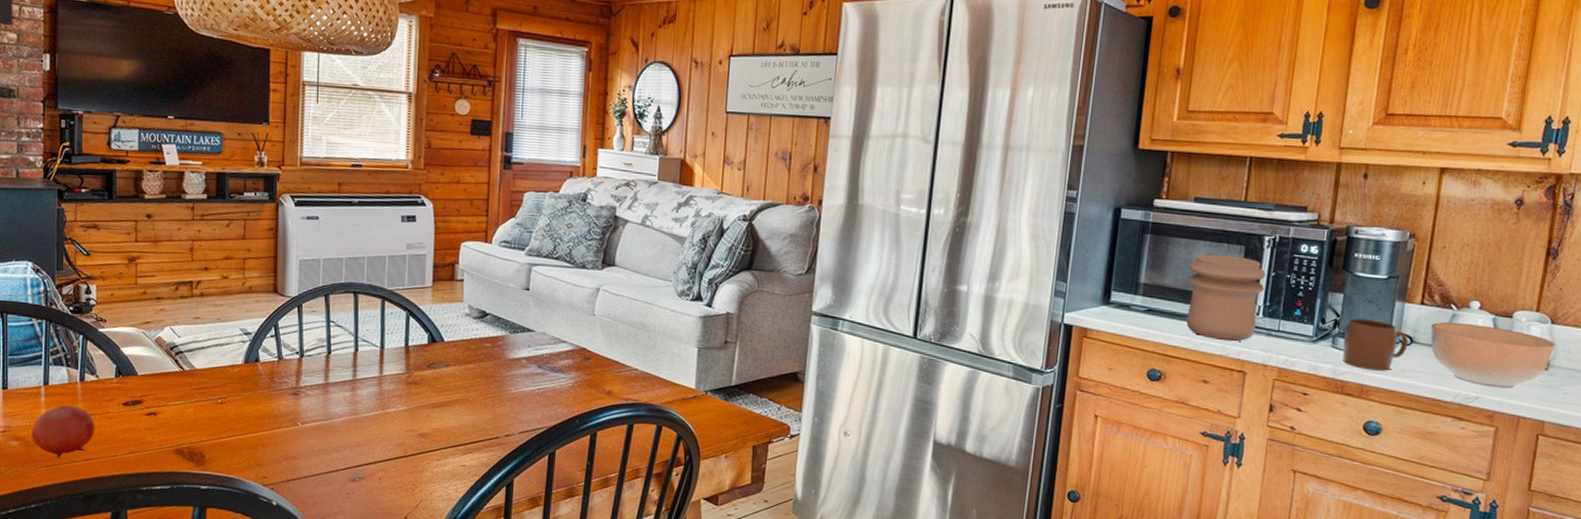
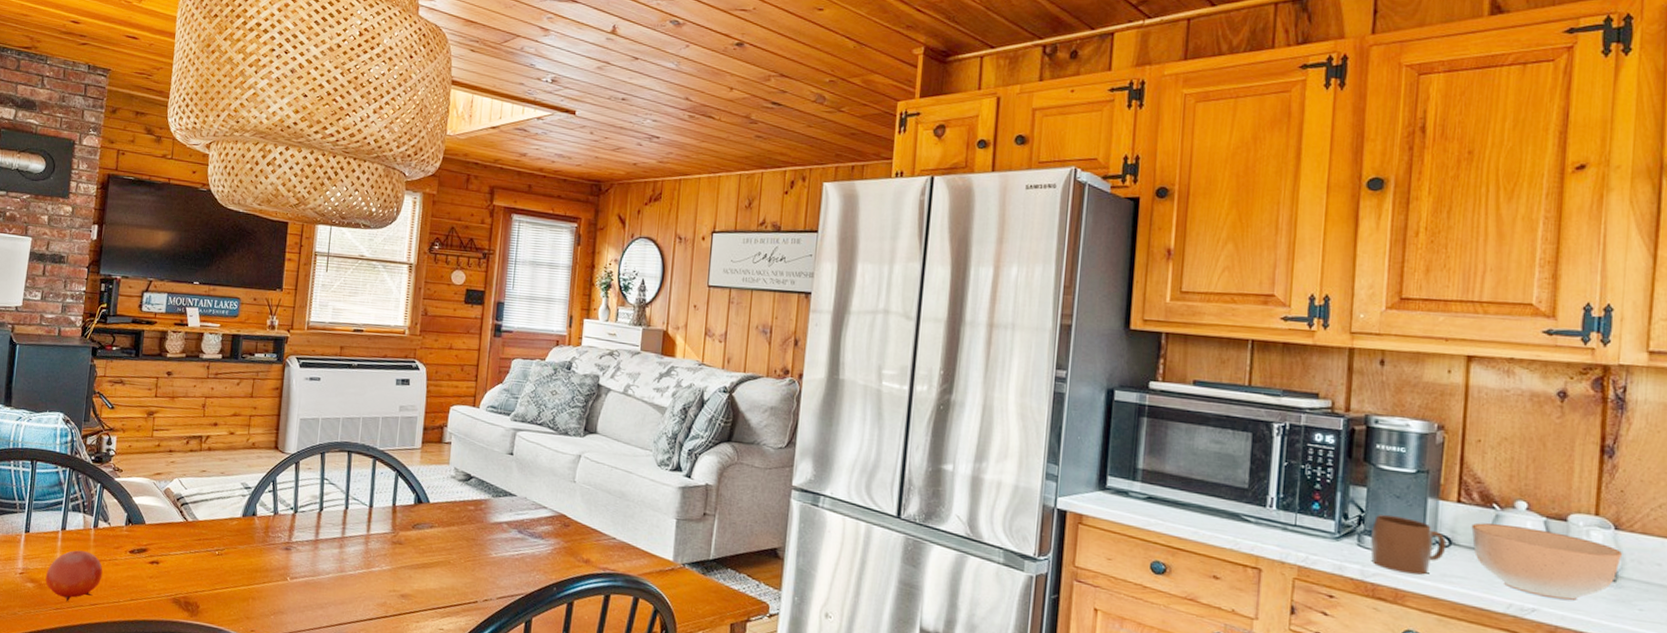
jar: present [1186,254,1266,342] -> none [1190,440,1277,536]

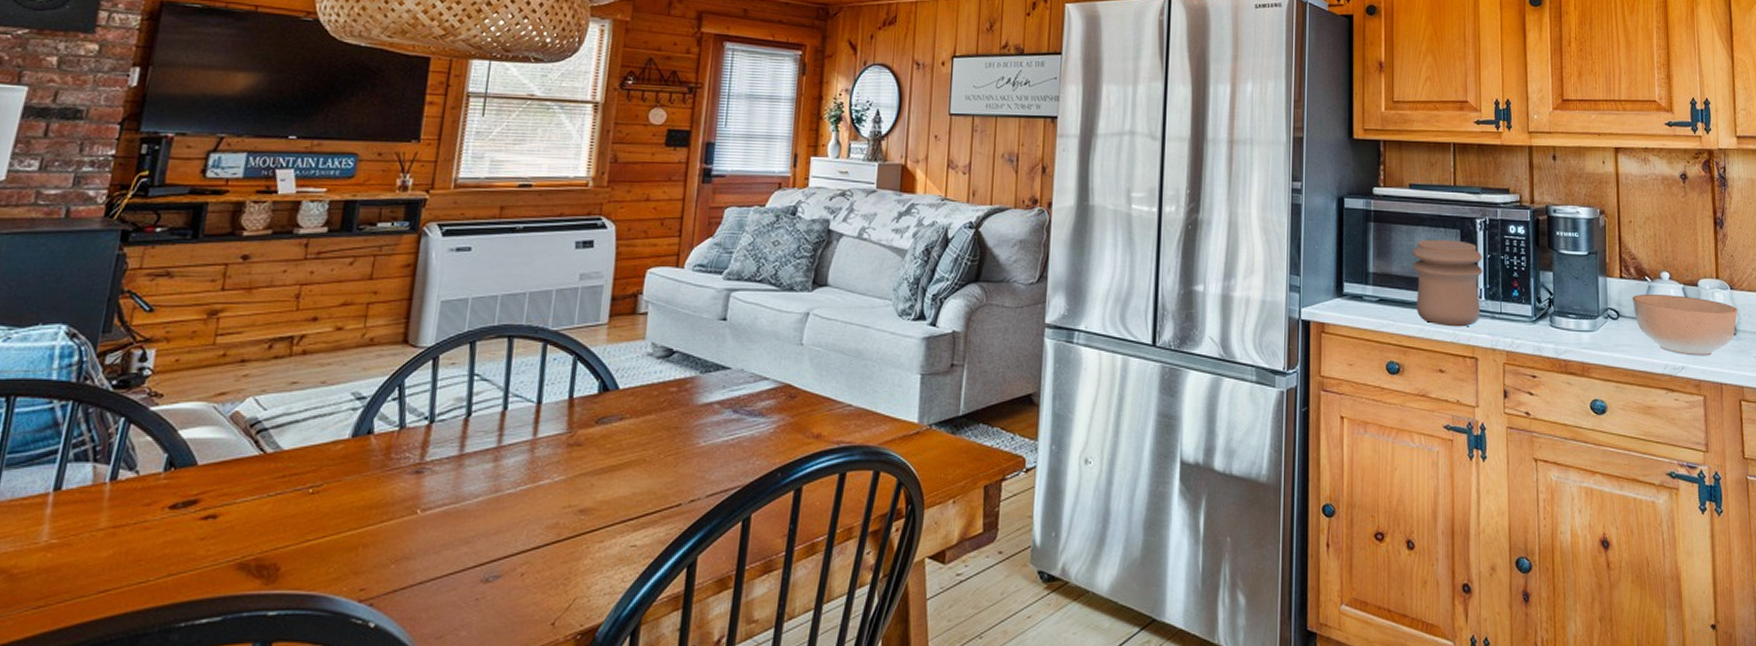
fruit: present [45,550,103,602] -> none [19,516,123,595]
jar: none [1190,440,1277,536] -> present [1413,239,1482,327]
mug: present [1370,515,1447,576] -> none [1560,296,1616,348]

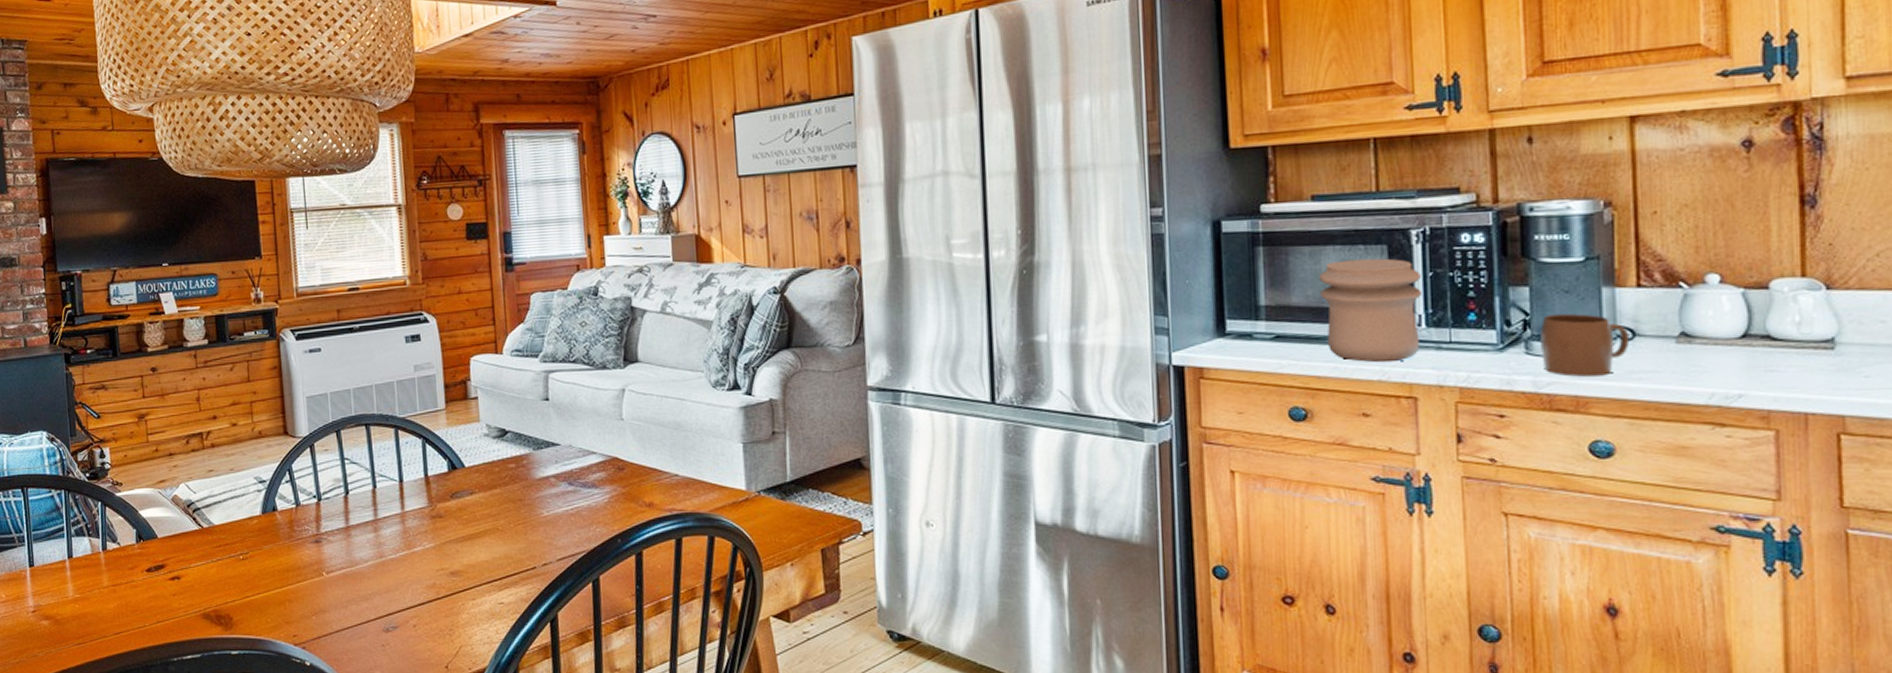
mug: none [1560,296,1616,348] -> present [1540,314,1630,378]
bowl: present [1632,293,1738,356] -> none [1657,303,1840,380]

